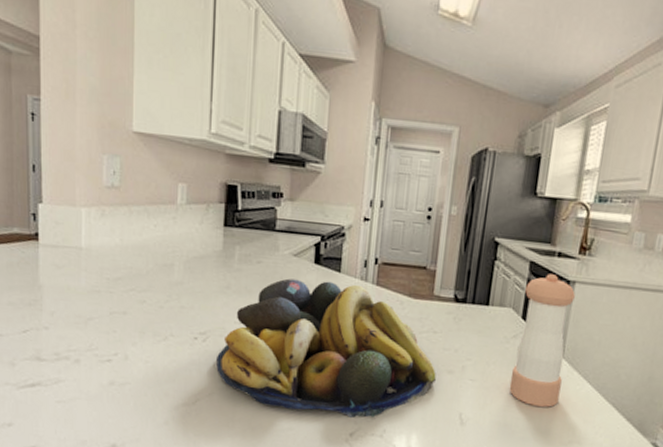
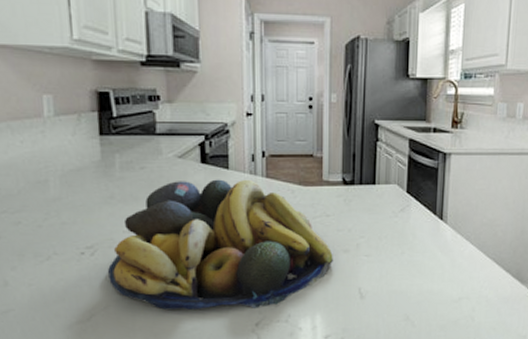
pepper shaker: present [509,274,575,407] -> none [401,149,452,271]

